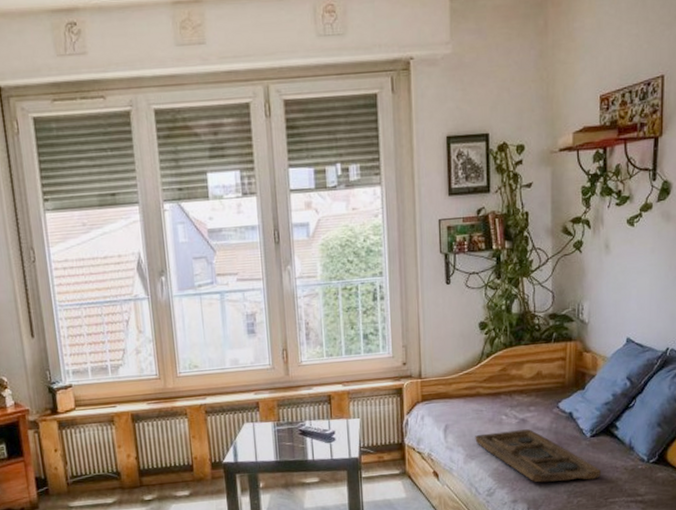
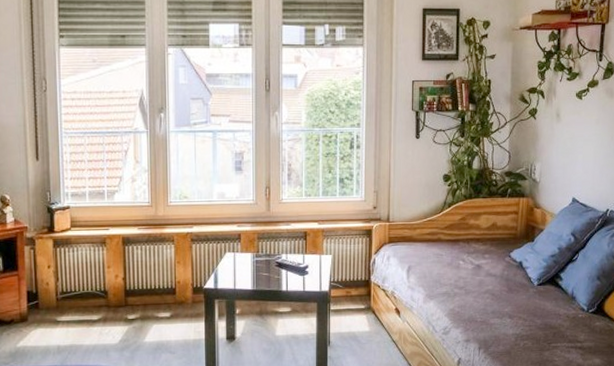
decorative tray: present [475,429,602,483] -> none [434,275,546,325]

